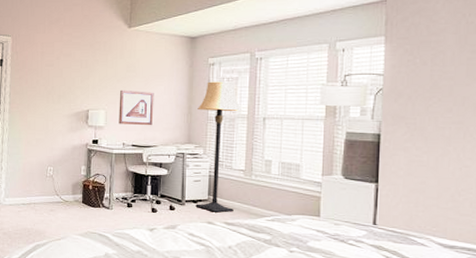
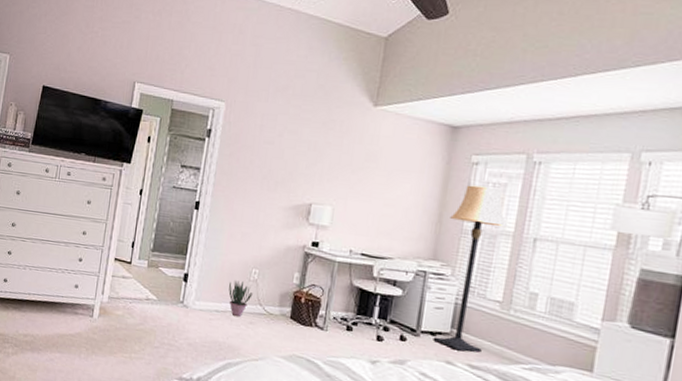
potted plant: none [31,178,50,207] -> present [228,280,253,318]
picture frame: present [118,90,154,126] -> none [347,183,397,233]

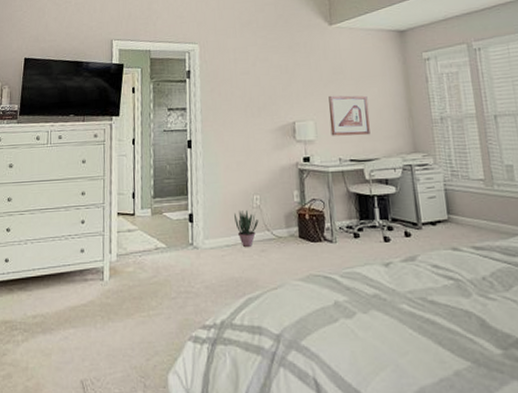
picture frame: none [347,183,397,233] -> present [328,95,371,136]
lamp: present [433,185,509,353] -> none [419,77,481,235]

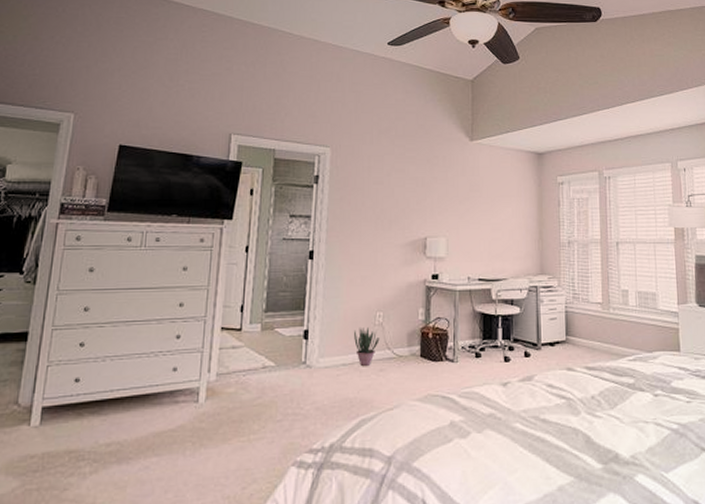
picture frame: present [328,95,371,136] -> none [462,212,502,255]

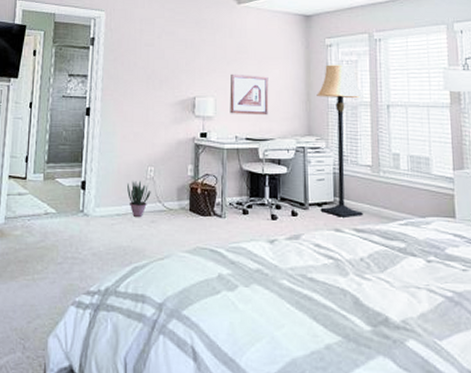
picture frame: none [462,212,502,255] -> present [229,73,269,116]
lamp: none [549,202,595,356] -> present [316,65,365,217]

